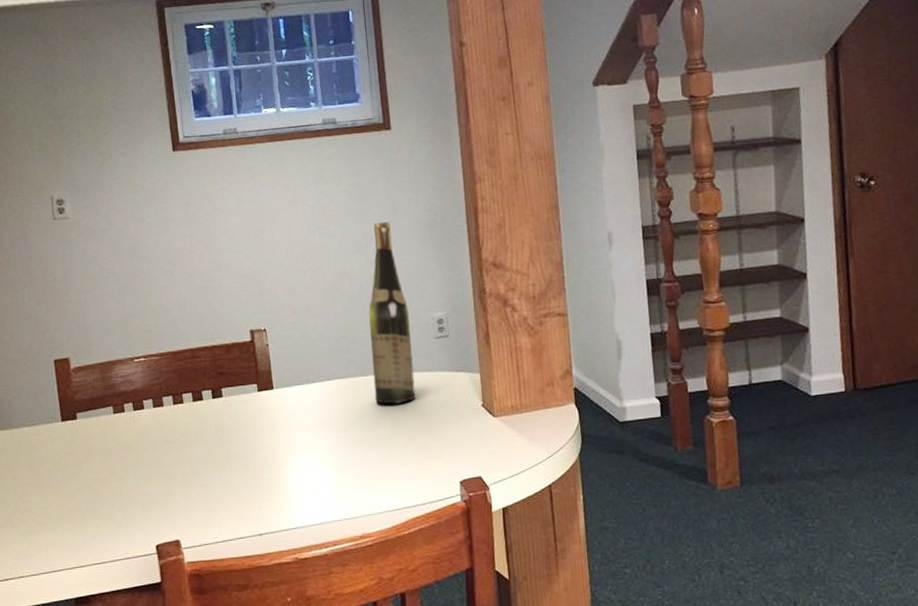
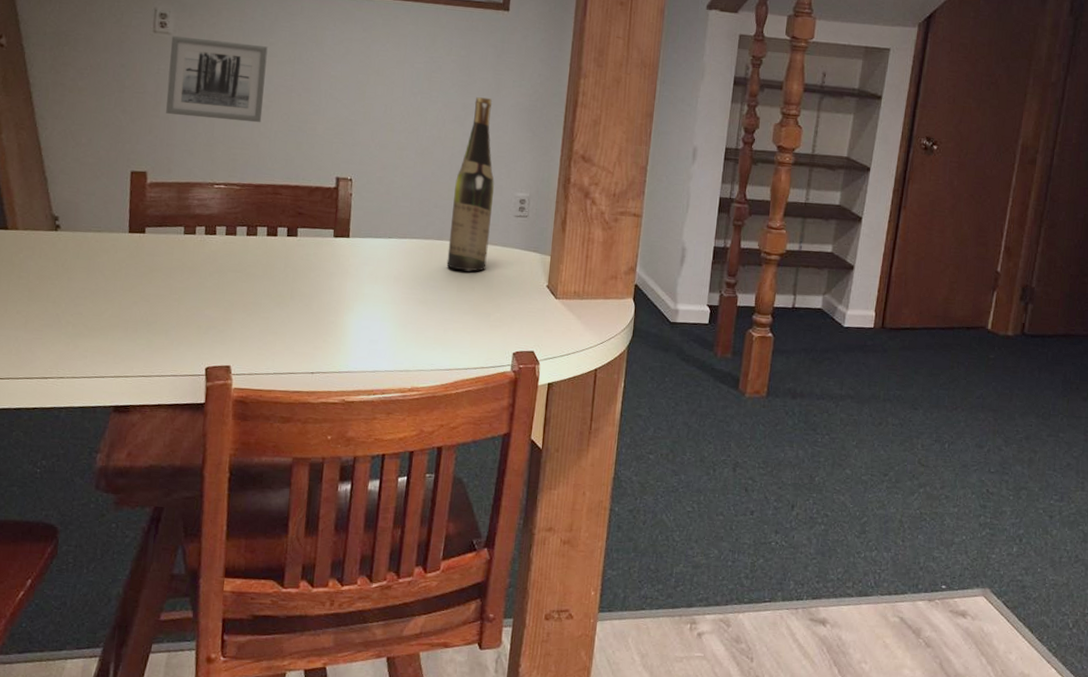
wall art: none [71,212,169,298] -> present [166,35,268,123]

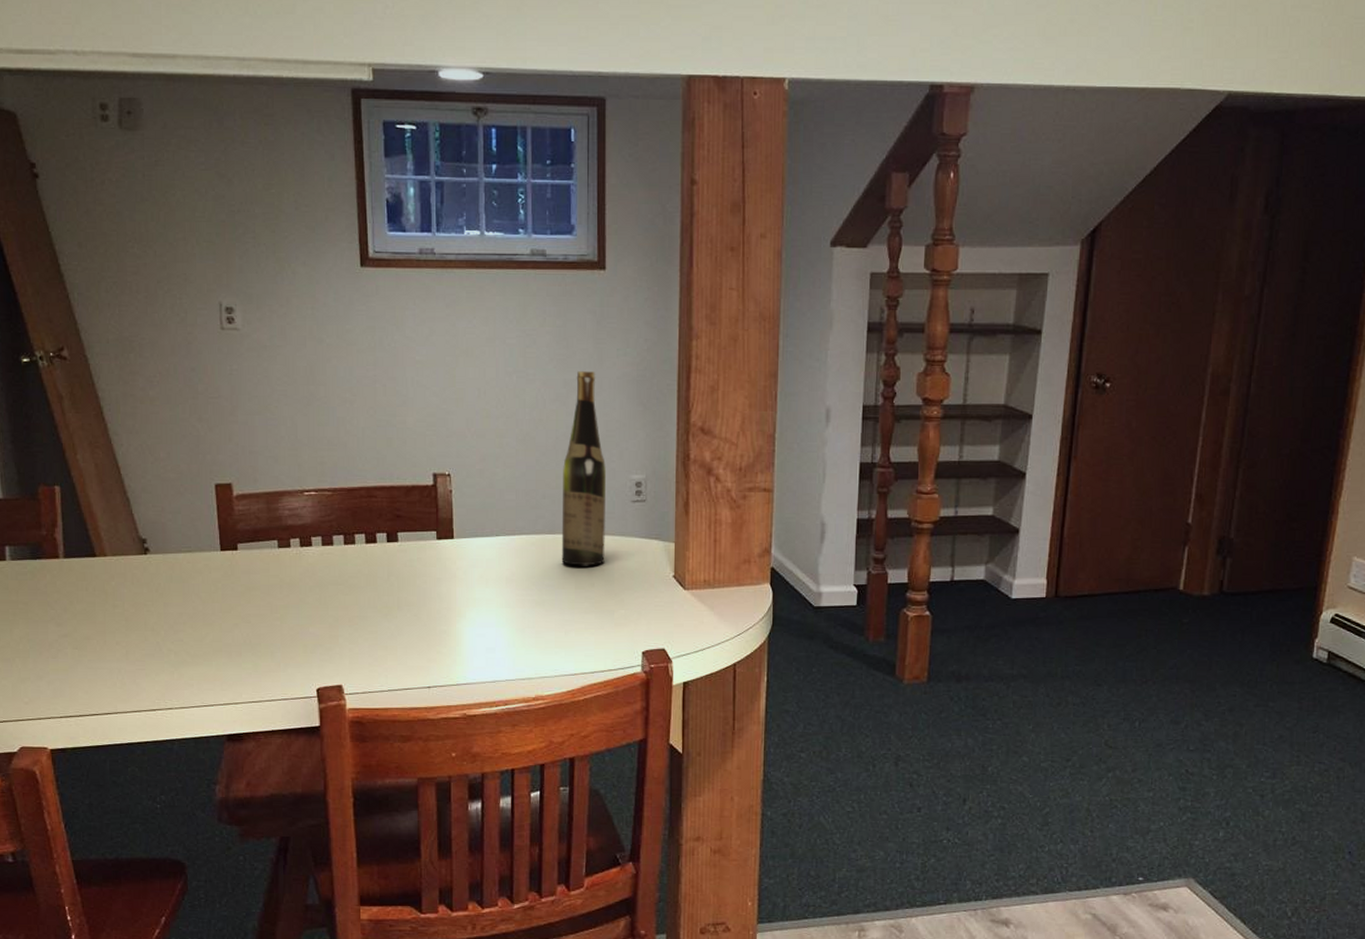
wall art: present [166,35,268,123] -> none [241,331,347,420]

